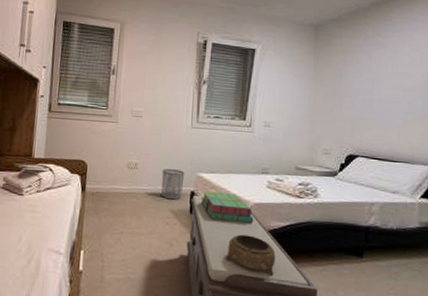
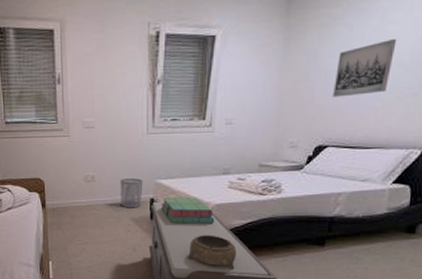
wall art: none [359,68,409,113] -> present [333,38,397,97]

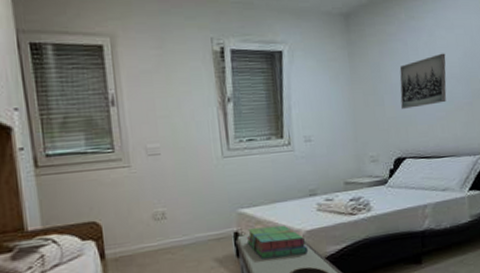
waste bin: present [119,178,143,208] -> none [196,210,225,247]

